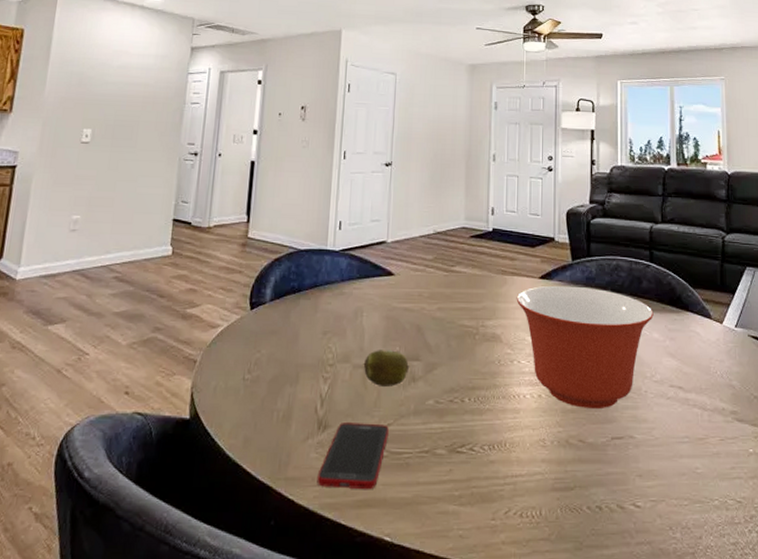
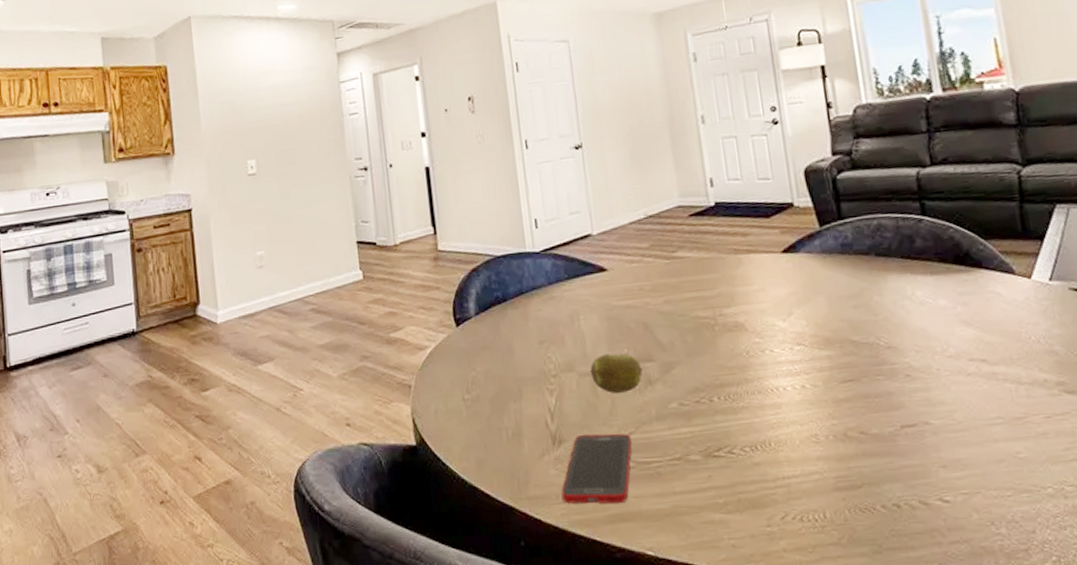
mixing bowl: present [516,285,654,408] -> none [756,255,936,396]

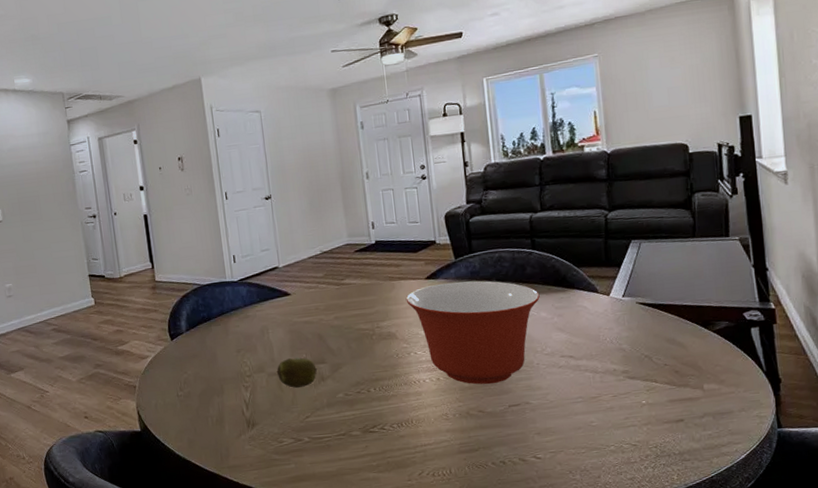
cell phone: present [561,433,632,504] -> none [254,417,309,470]
mixing bowl: none [756,255,936,396] -> present [406,280,540,385]

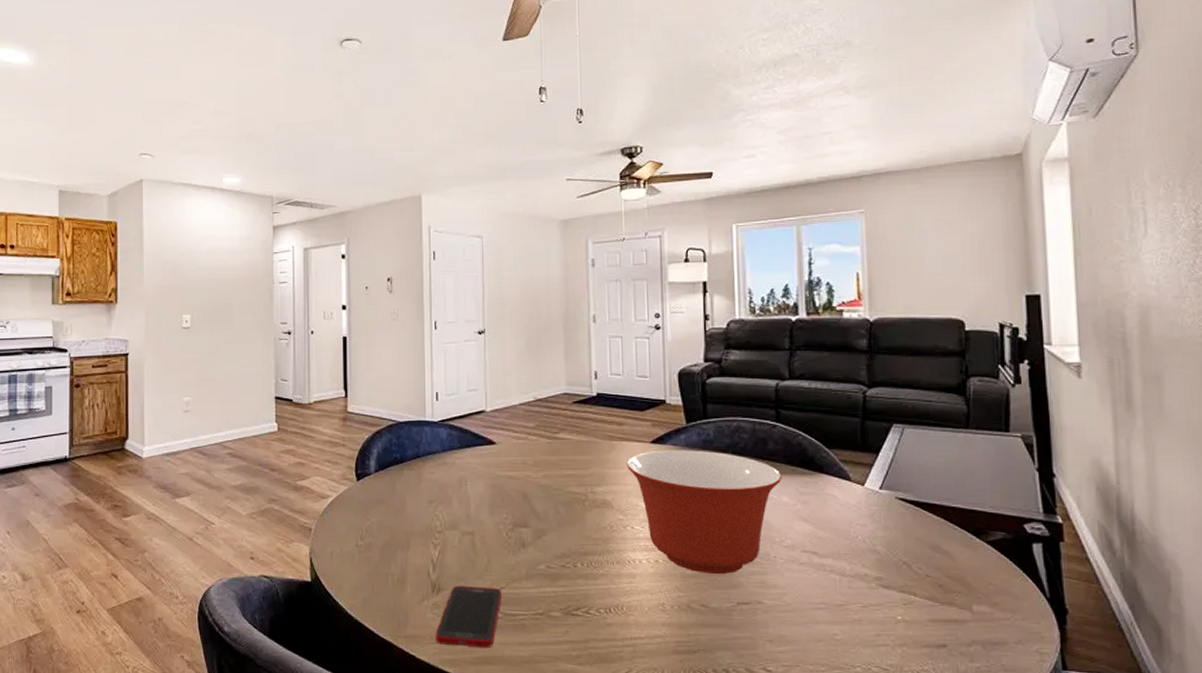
cell phone: none [254,417,309,470] -> present [435,586,502,649]
fruit: present [276,357,318,388] -> none [471,517,519,552]

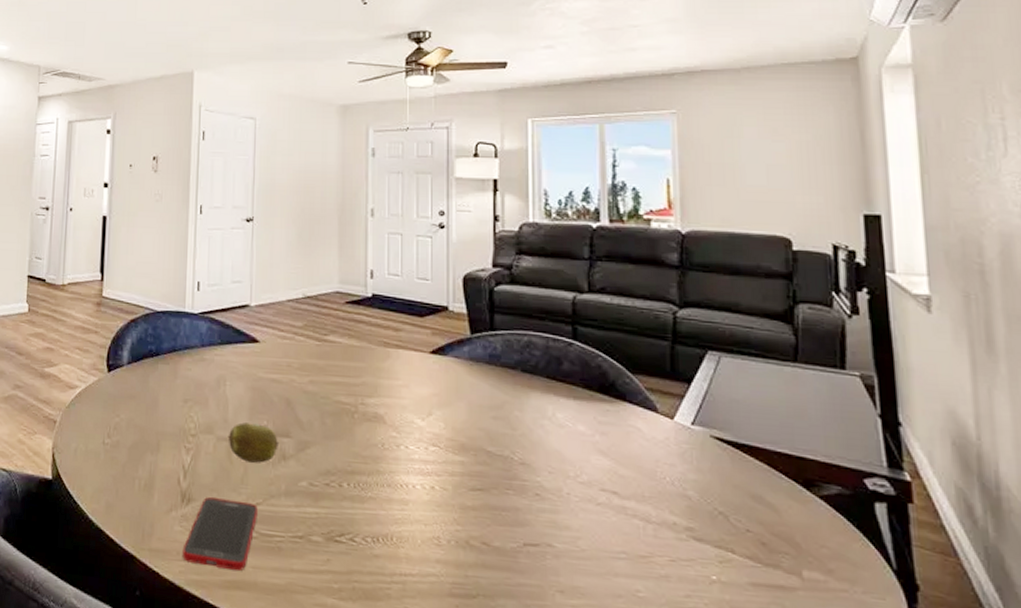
fruit: none [471,517,519,552] -> present [228,422,280,463]
mixing bowl: present [626,450,782,574] -> none [402,362,578,509]

